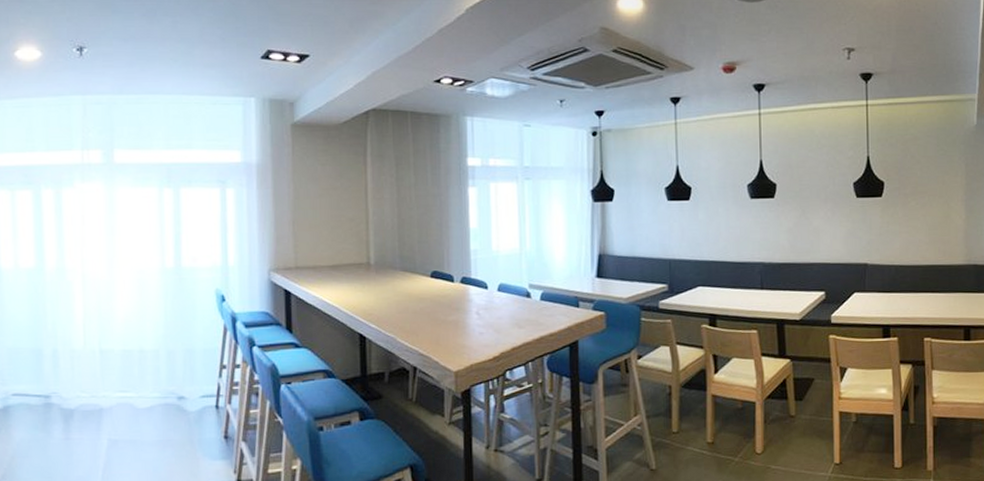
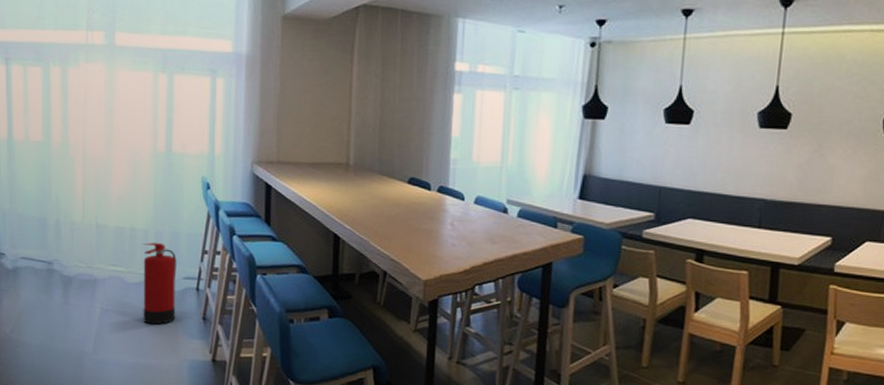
fire extinguisher: none [153,363,193,450] -> present [142,242,177,325]

